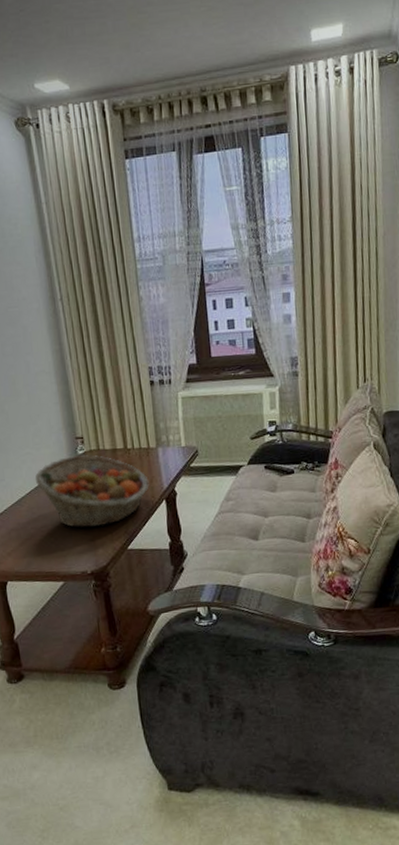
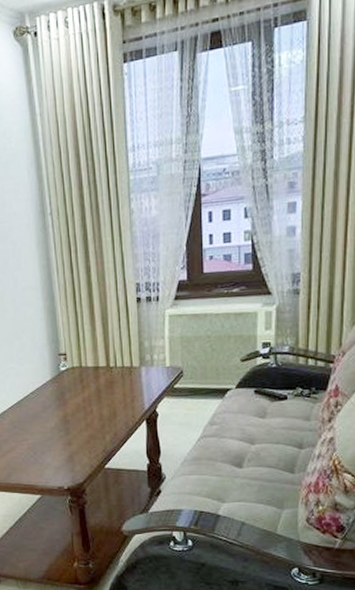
fruit basket: present [35,455,150,528] -> none [17,371,130,444]

